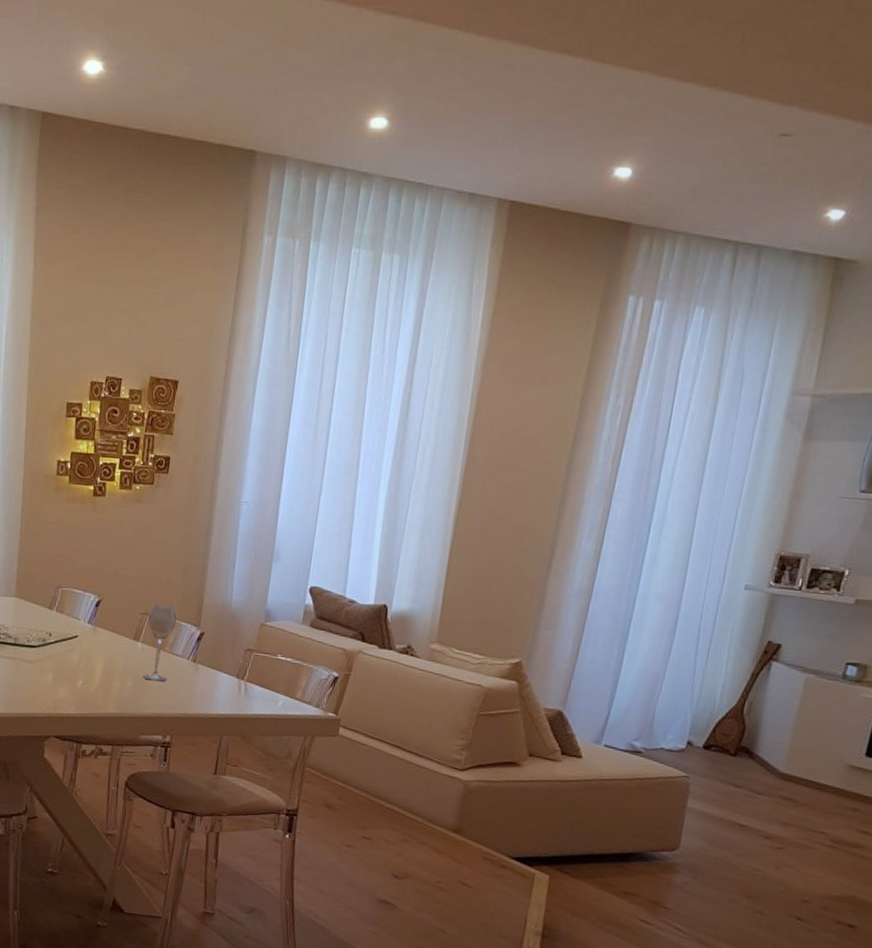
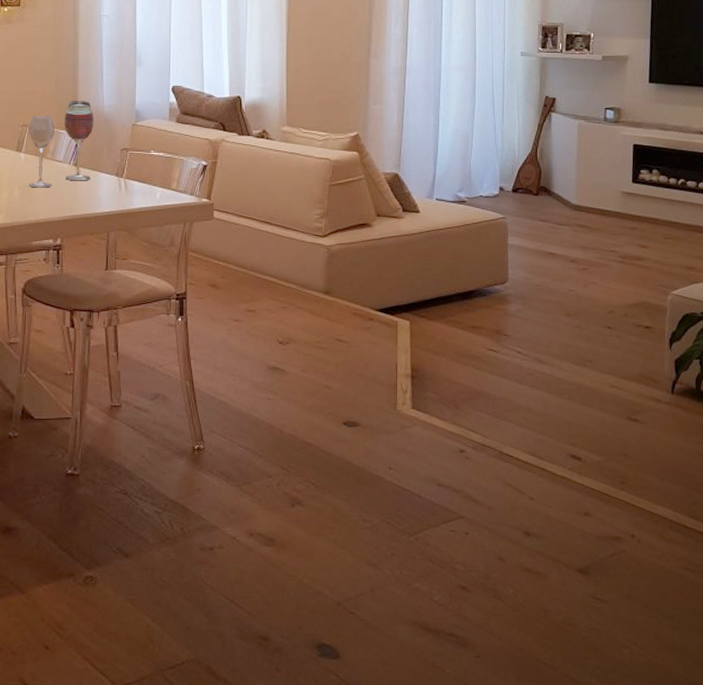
wineglass: none [182,592,221,679] -> present [64,101,95,181]

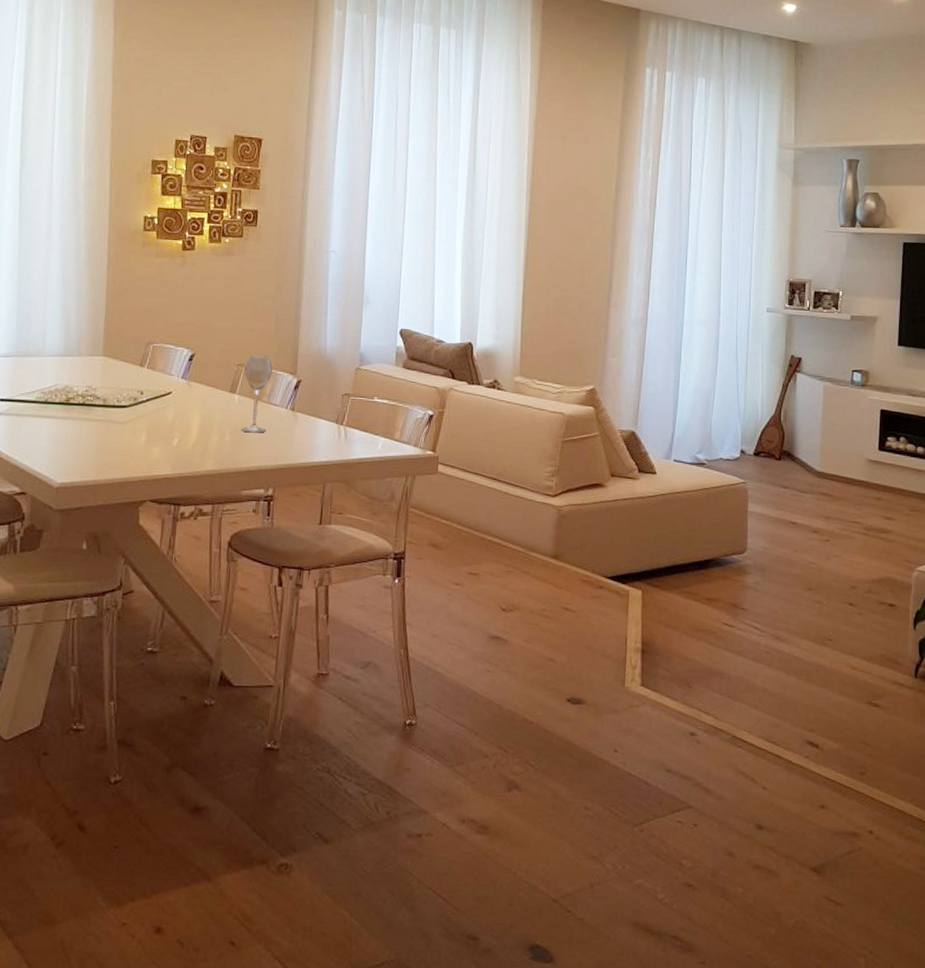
wineglass: present [64,101,95,181] -> none [281,341,316,427]

